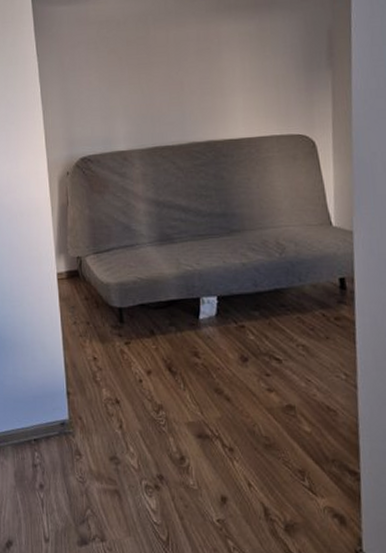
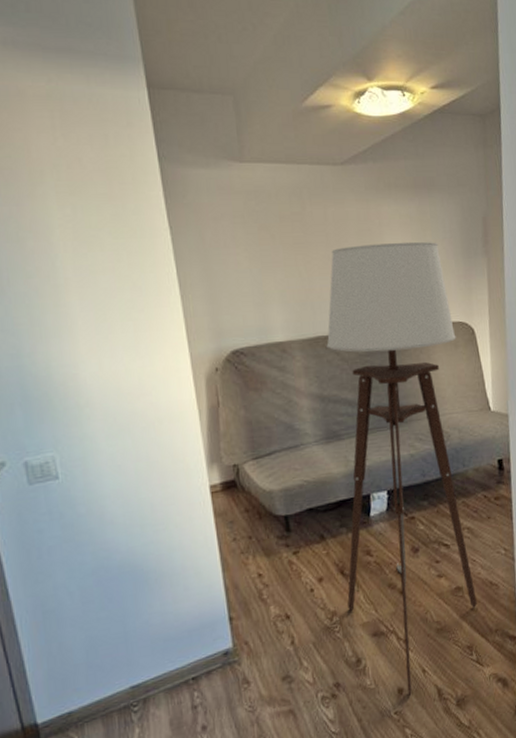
floor lamp: none [163,57,311,506] -> present [326,241,477,695]

